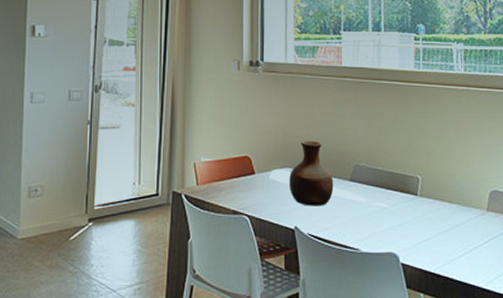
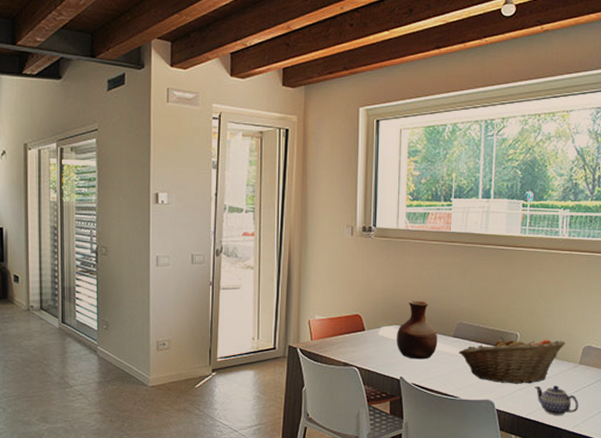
fruit basket: none [357,180,471,234] -> present [459,336,566,384]
teapot: none [441,235,491,270] -> present [535,385,579,415]

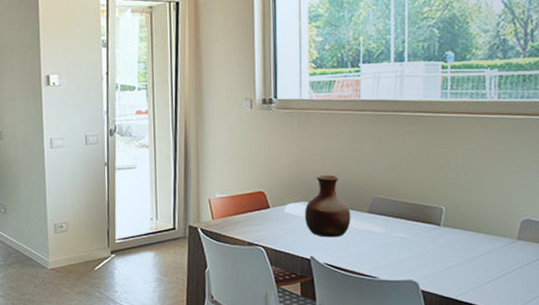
fruit basket: present [459,336,566,384] -> none [375,211,500,262]
teapot: present [535,385,579,415] -> none [465,263,519,296]

